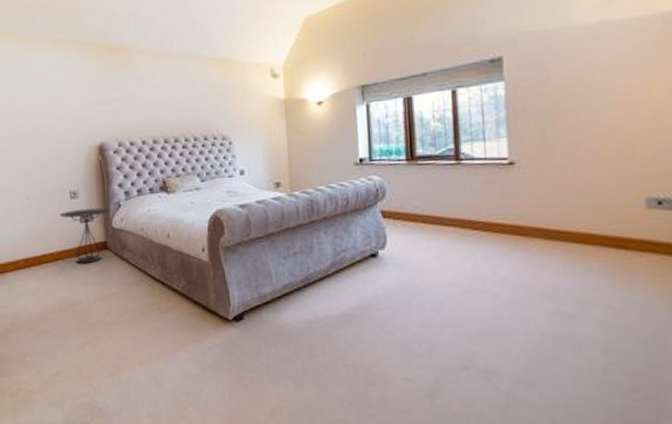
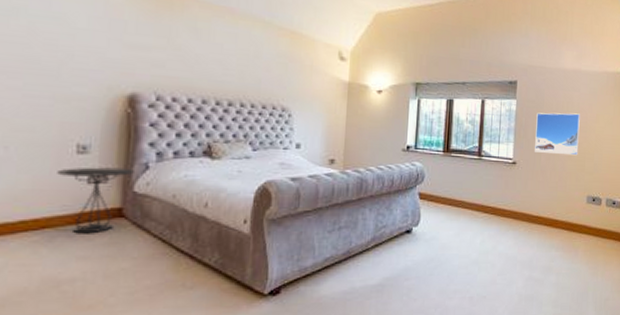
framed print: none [540,83,621,146] -> present [535,112,580,156]

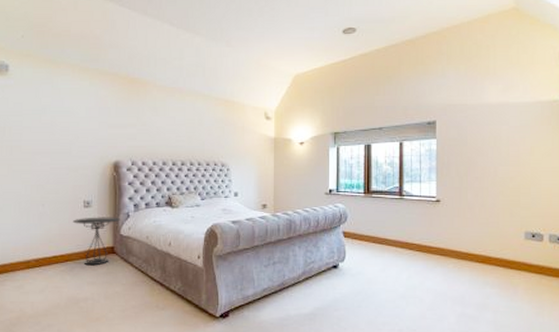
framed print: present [535,112,580,156] -> none [460,147,511,191]

